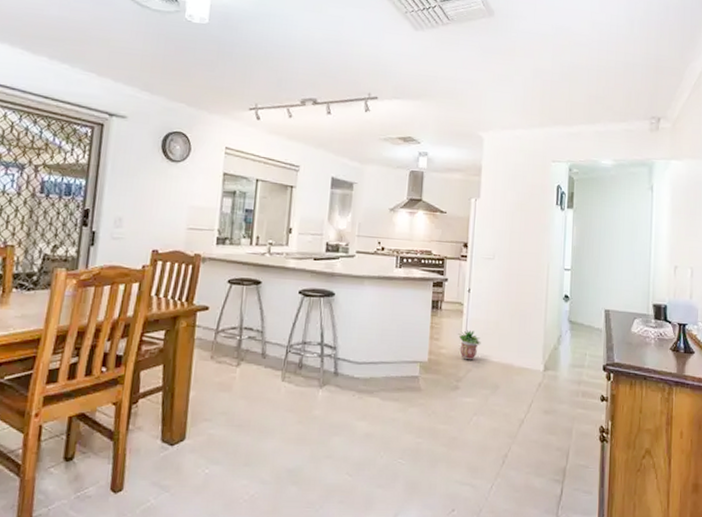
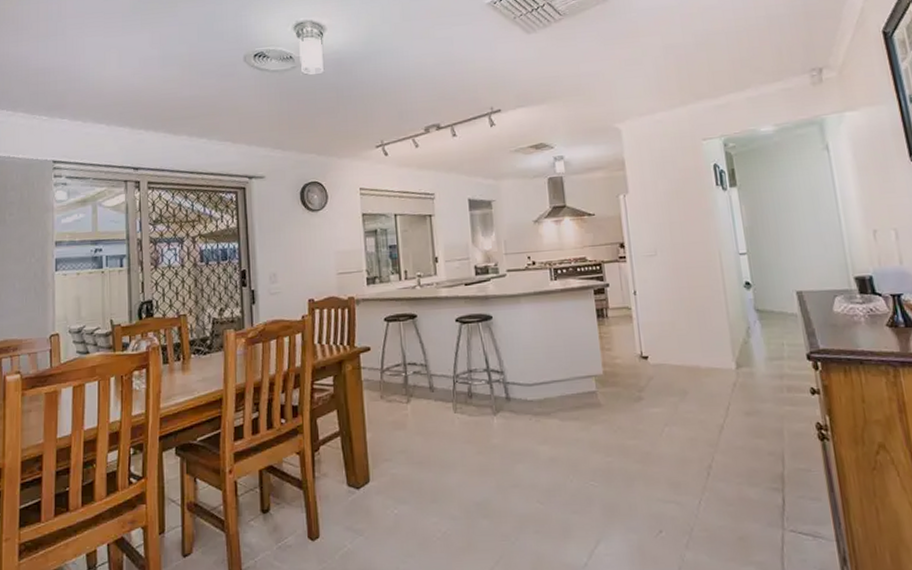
potted plant: present [458,330,481,360] -> none [631,335,659,368]

